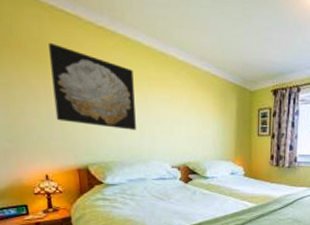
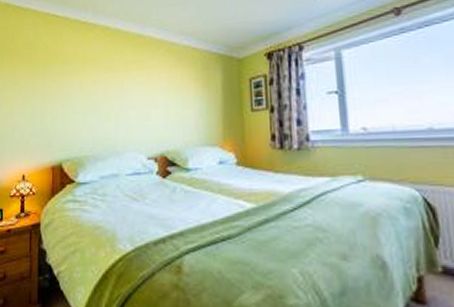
wall art: present [49,42,136,130] -> none [38,44,111,120]

